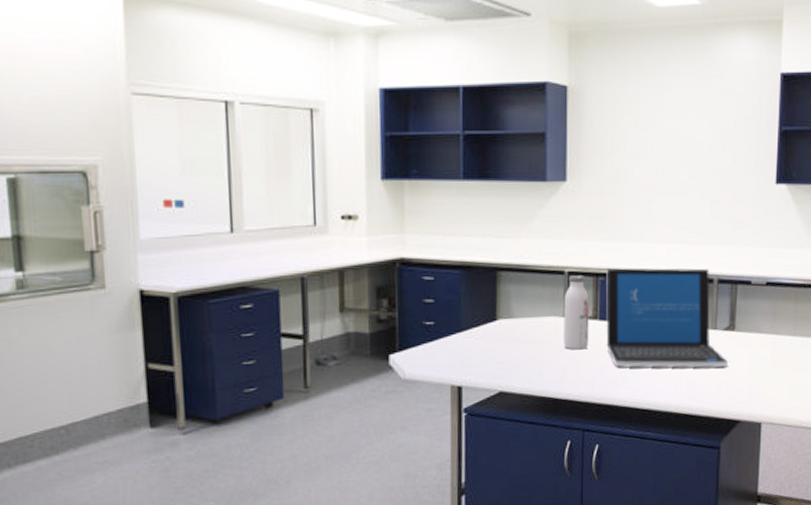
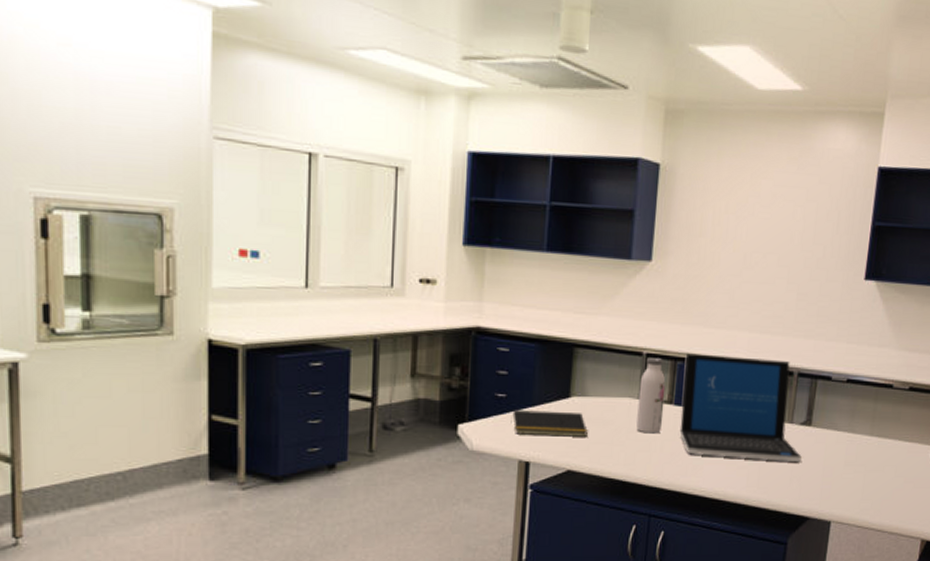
notepad: none [440,334,516,360] -> present [511,410,588,437]

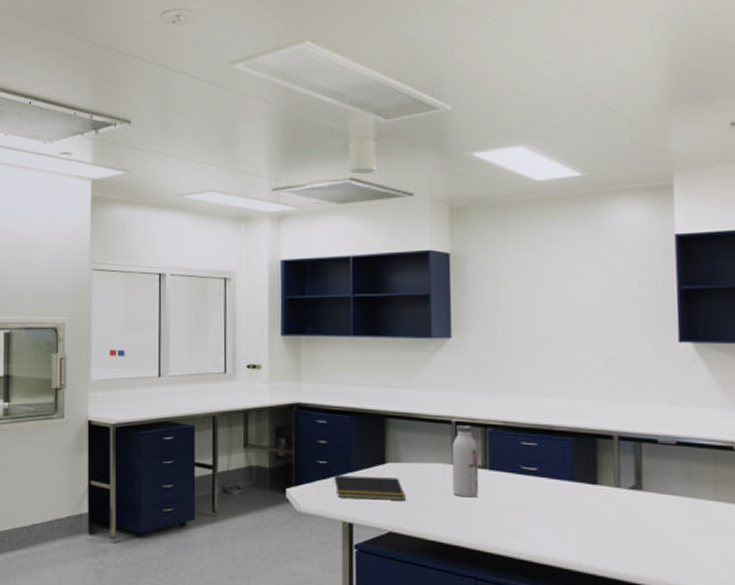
laptop: present [679,353,801,462] -> none [495,420,636,528]

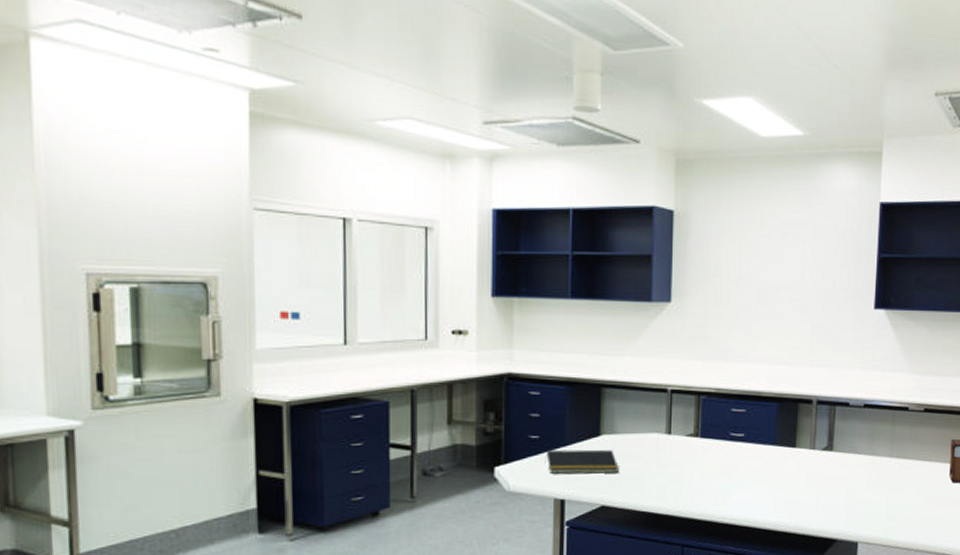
water bottle: present [451,425,479,498] -> none [665,394,691,467]

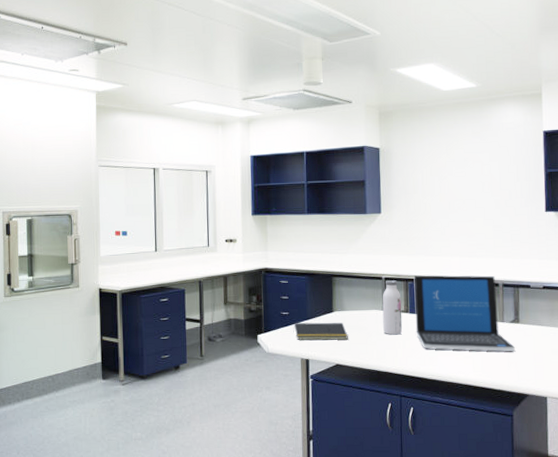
water bottle: none [665,394,691,467] -> present [382,280,403,335]
laptop: none [707,387,825,487] -> present [413,275,515,352]

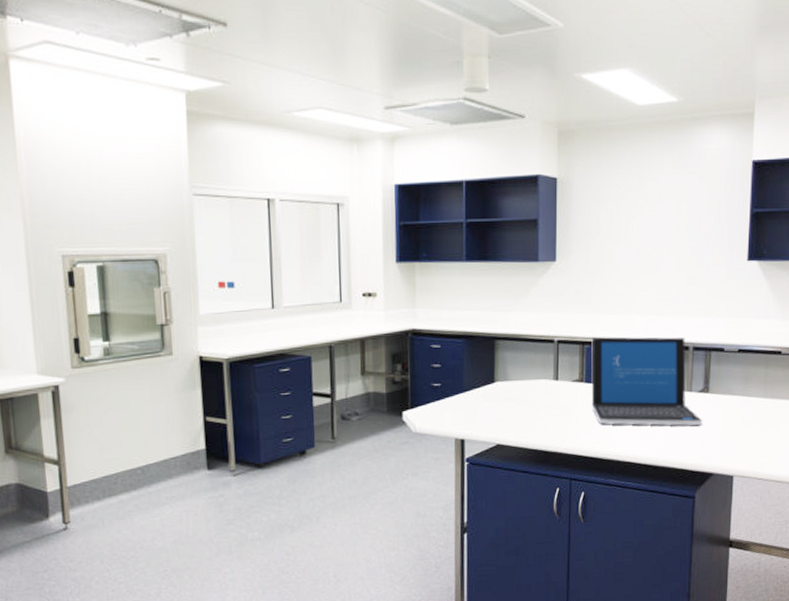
notepad: present [293,322,348,341] -> none [446,395,512,417]
water bottle: present [382,280,403,335] -> none [553,343,576,409]

